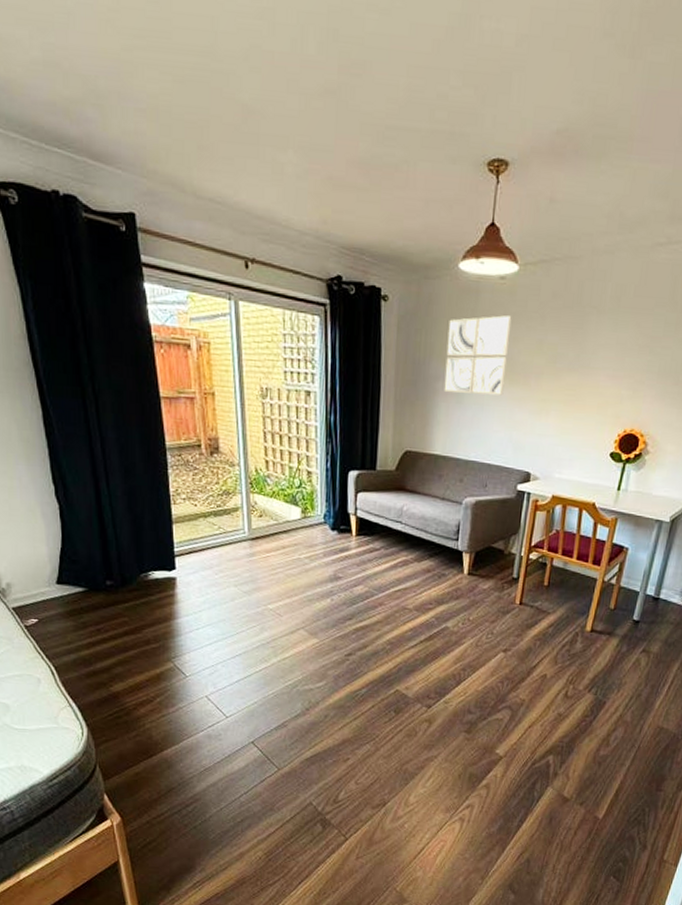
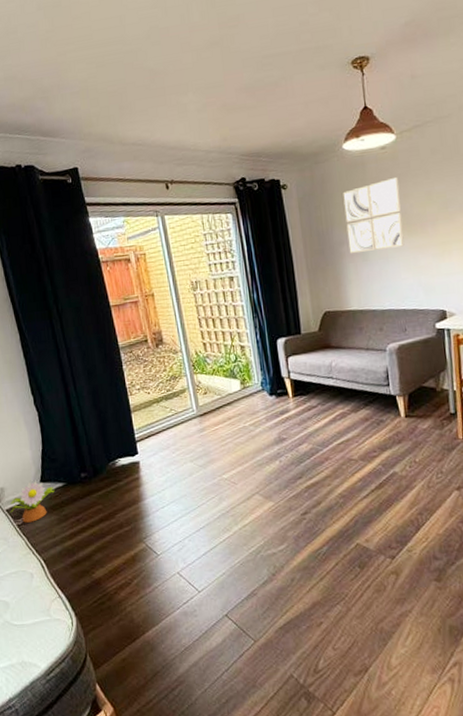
decorative plant: none [17,581,73,625] -> present [9,481,55,523]

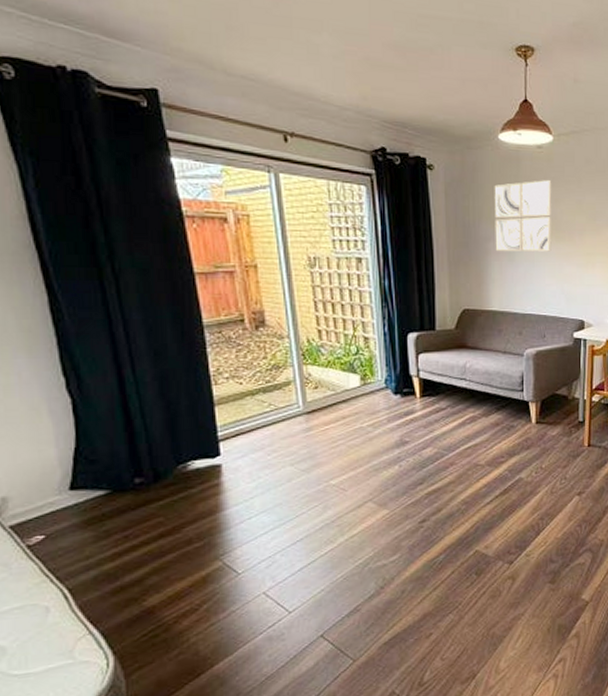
decorative plant: present [9,481,55,523] -> none [15,488,92,543]

